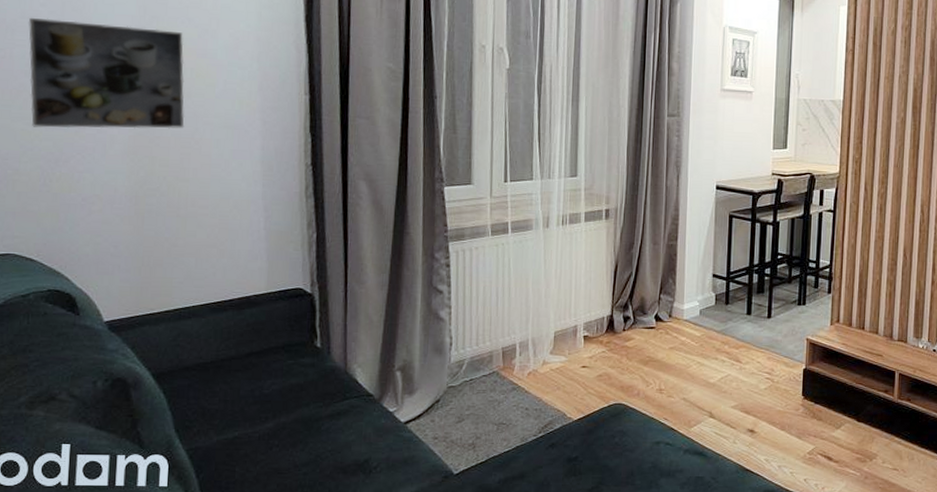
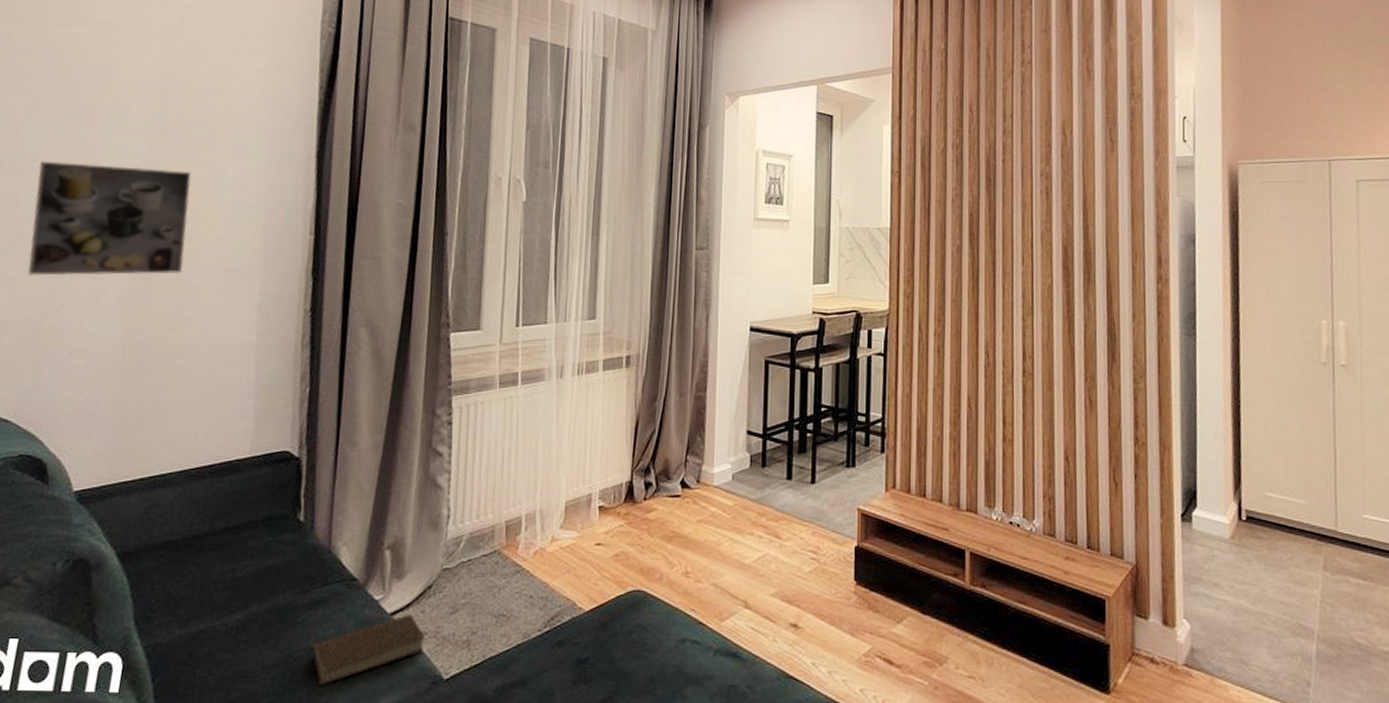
book: none [333,423,436,478] -> present [308,614,426,684]

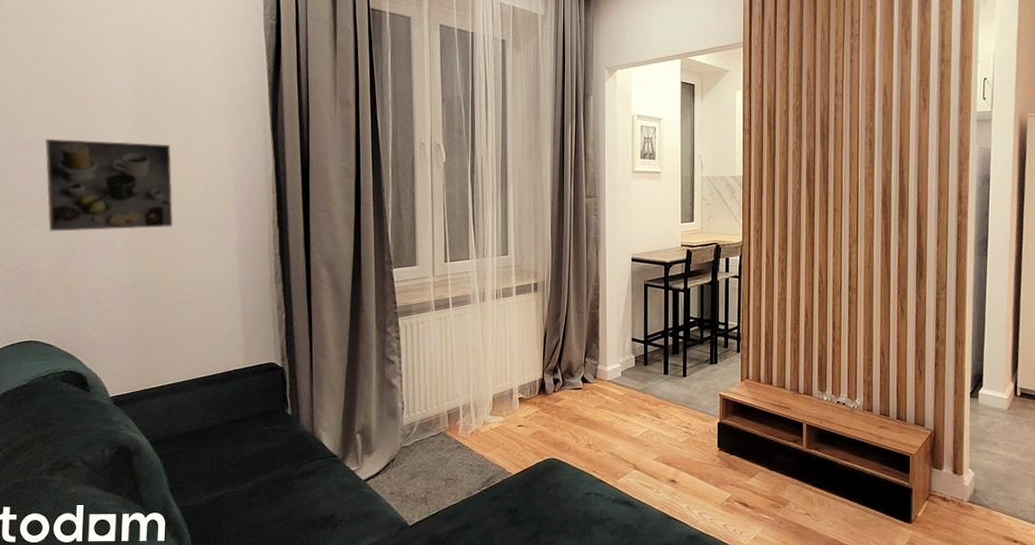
book: present [308,614,426,684] -> none [304,480,393,531]

